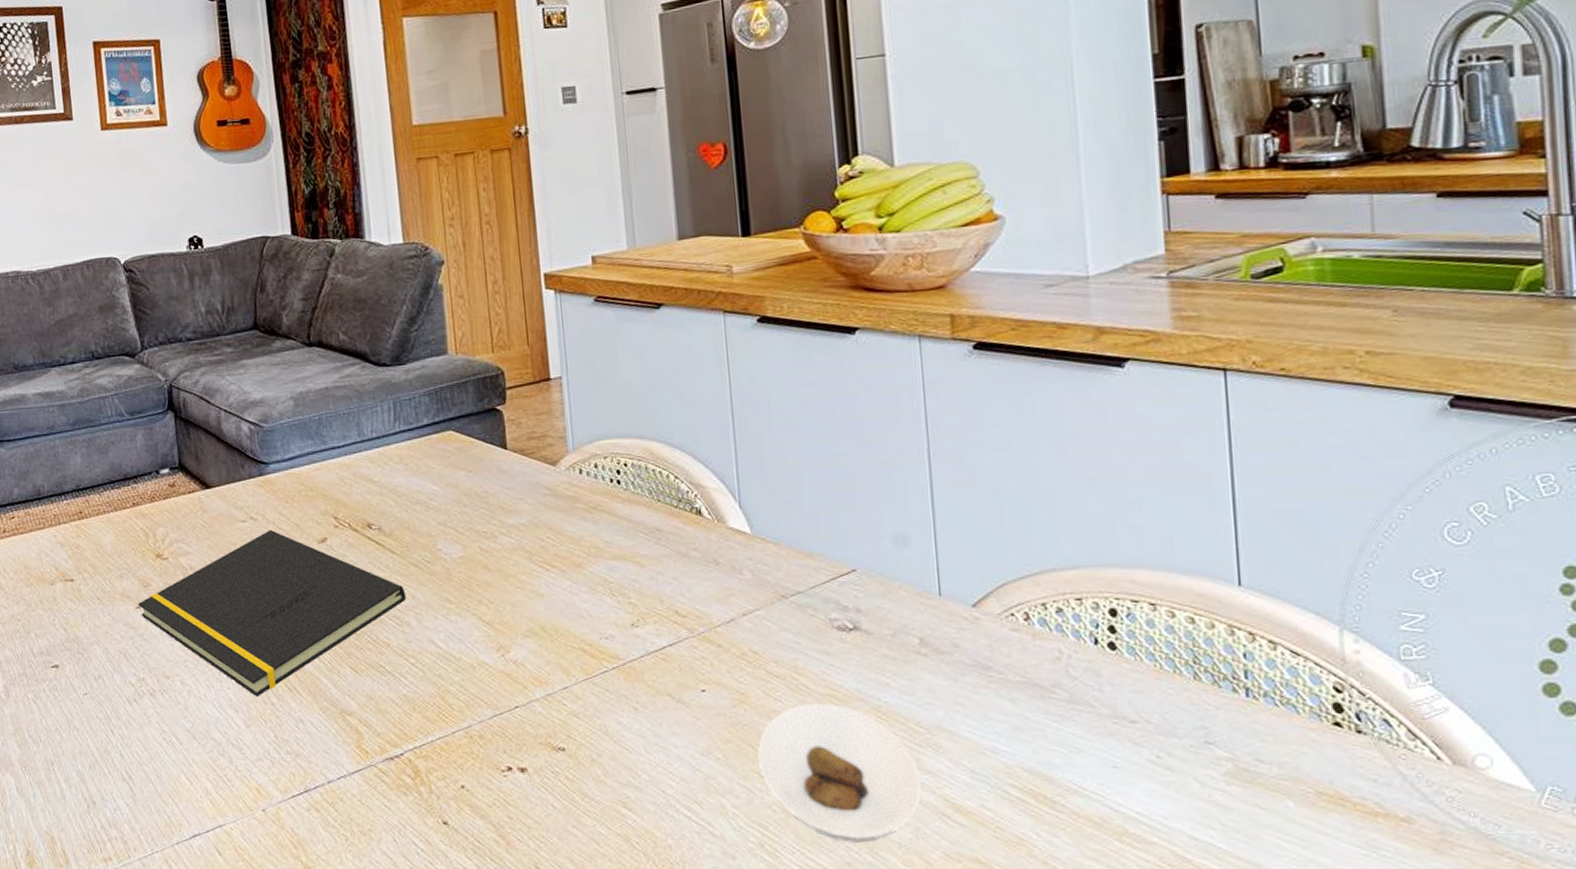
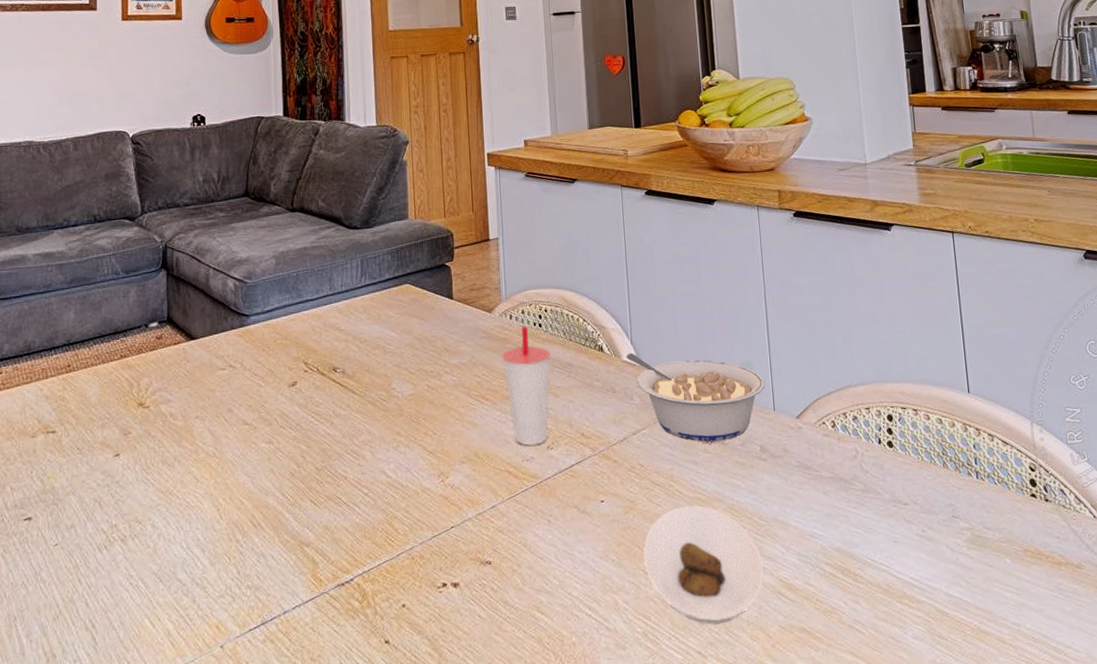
notepad: present [137,529,407,697] -> none [116,375,364,536]
cup: none [570,482,634,622] -> present [501,325,551,446]
legume: none [732,518,928,629] -> present [626,353,766,442]

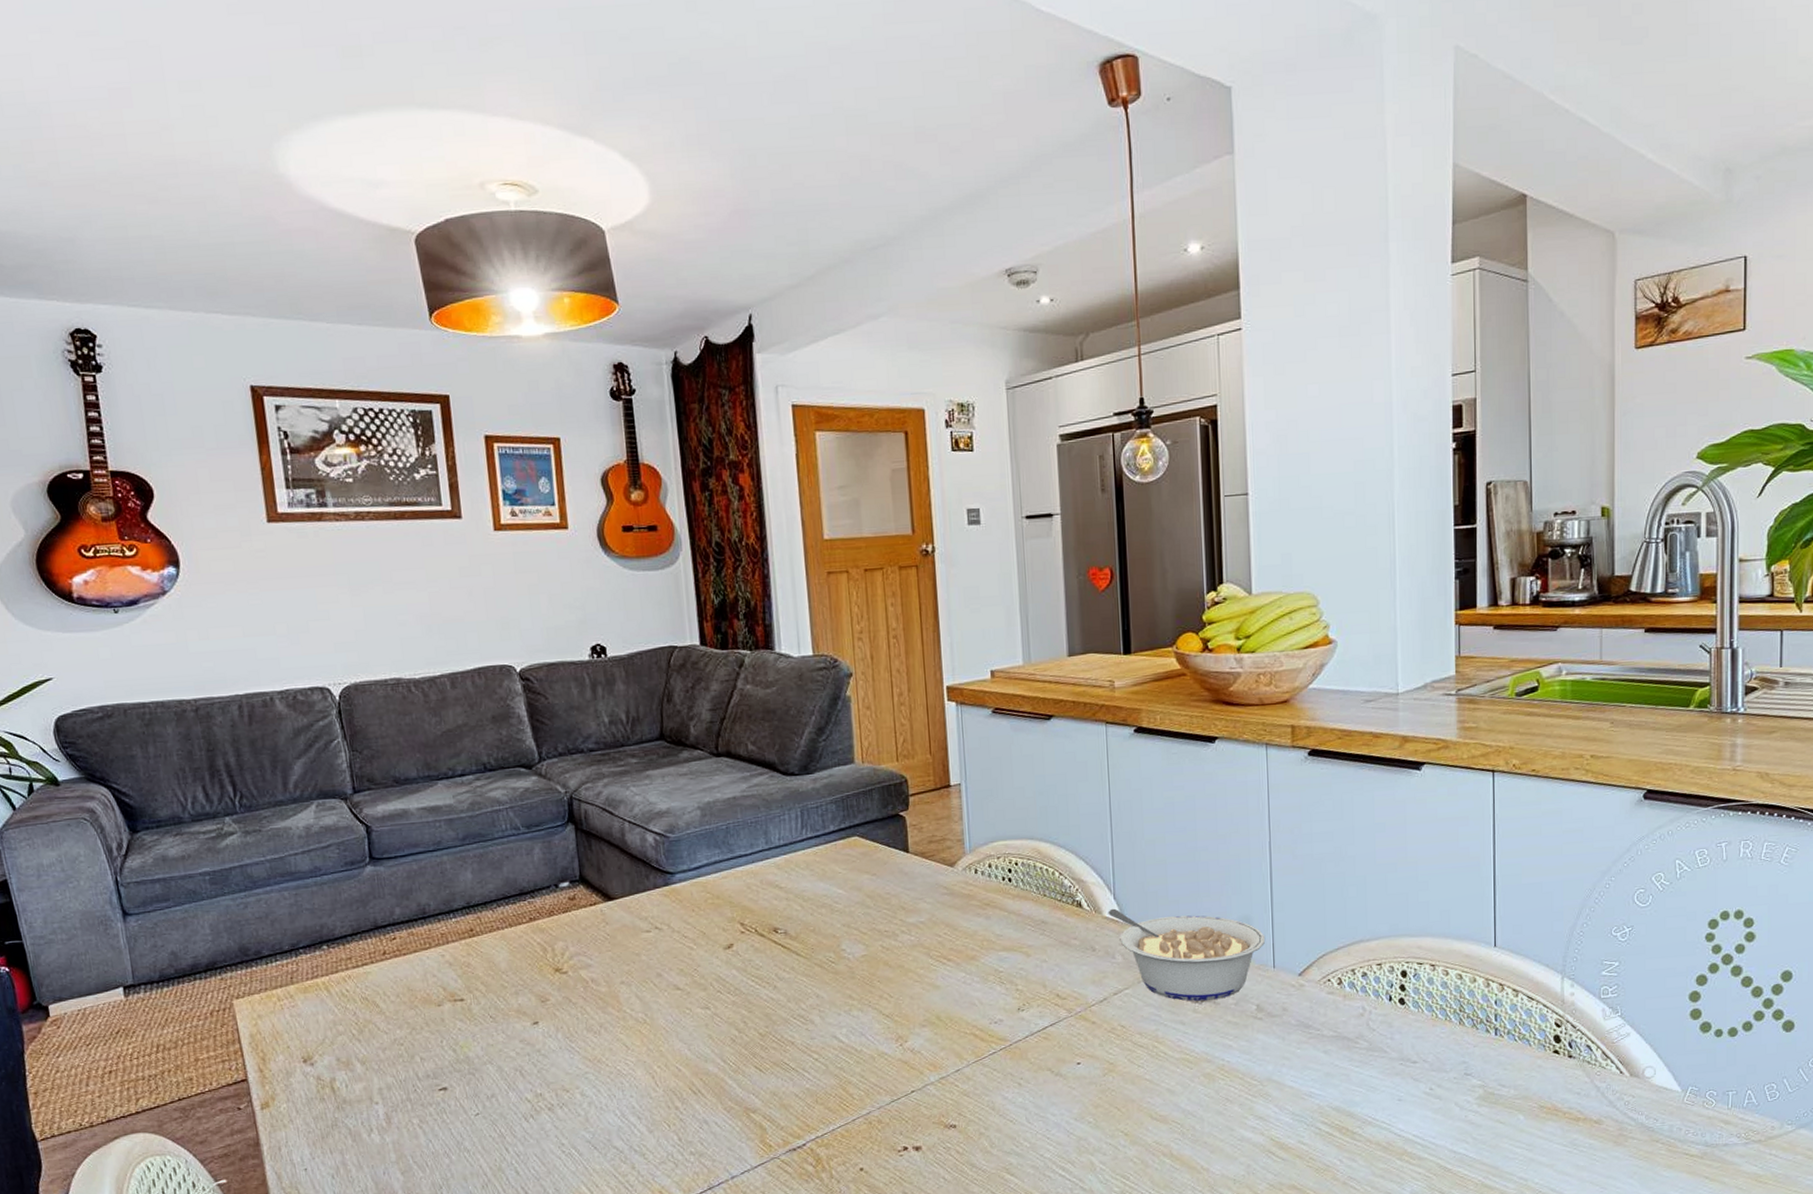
cup: present [501,325,551,446] -> none [965,880,1022,1008]
saucer: present [642,505,764,625] -> none [1122,1066,1255,1184]

